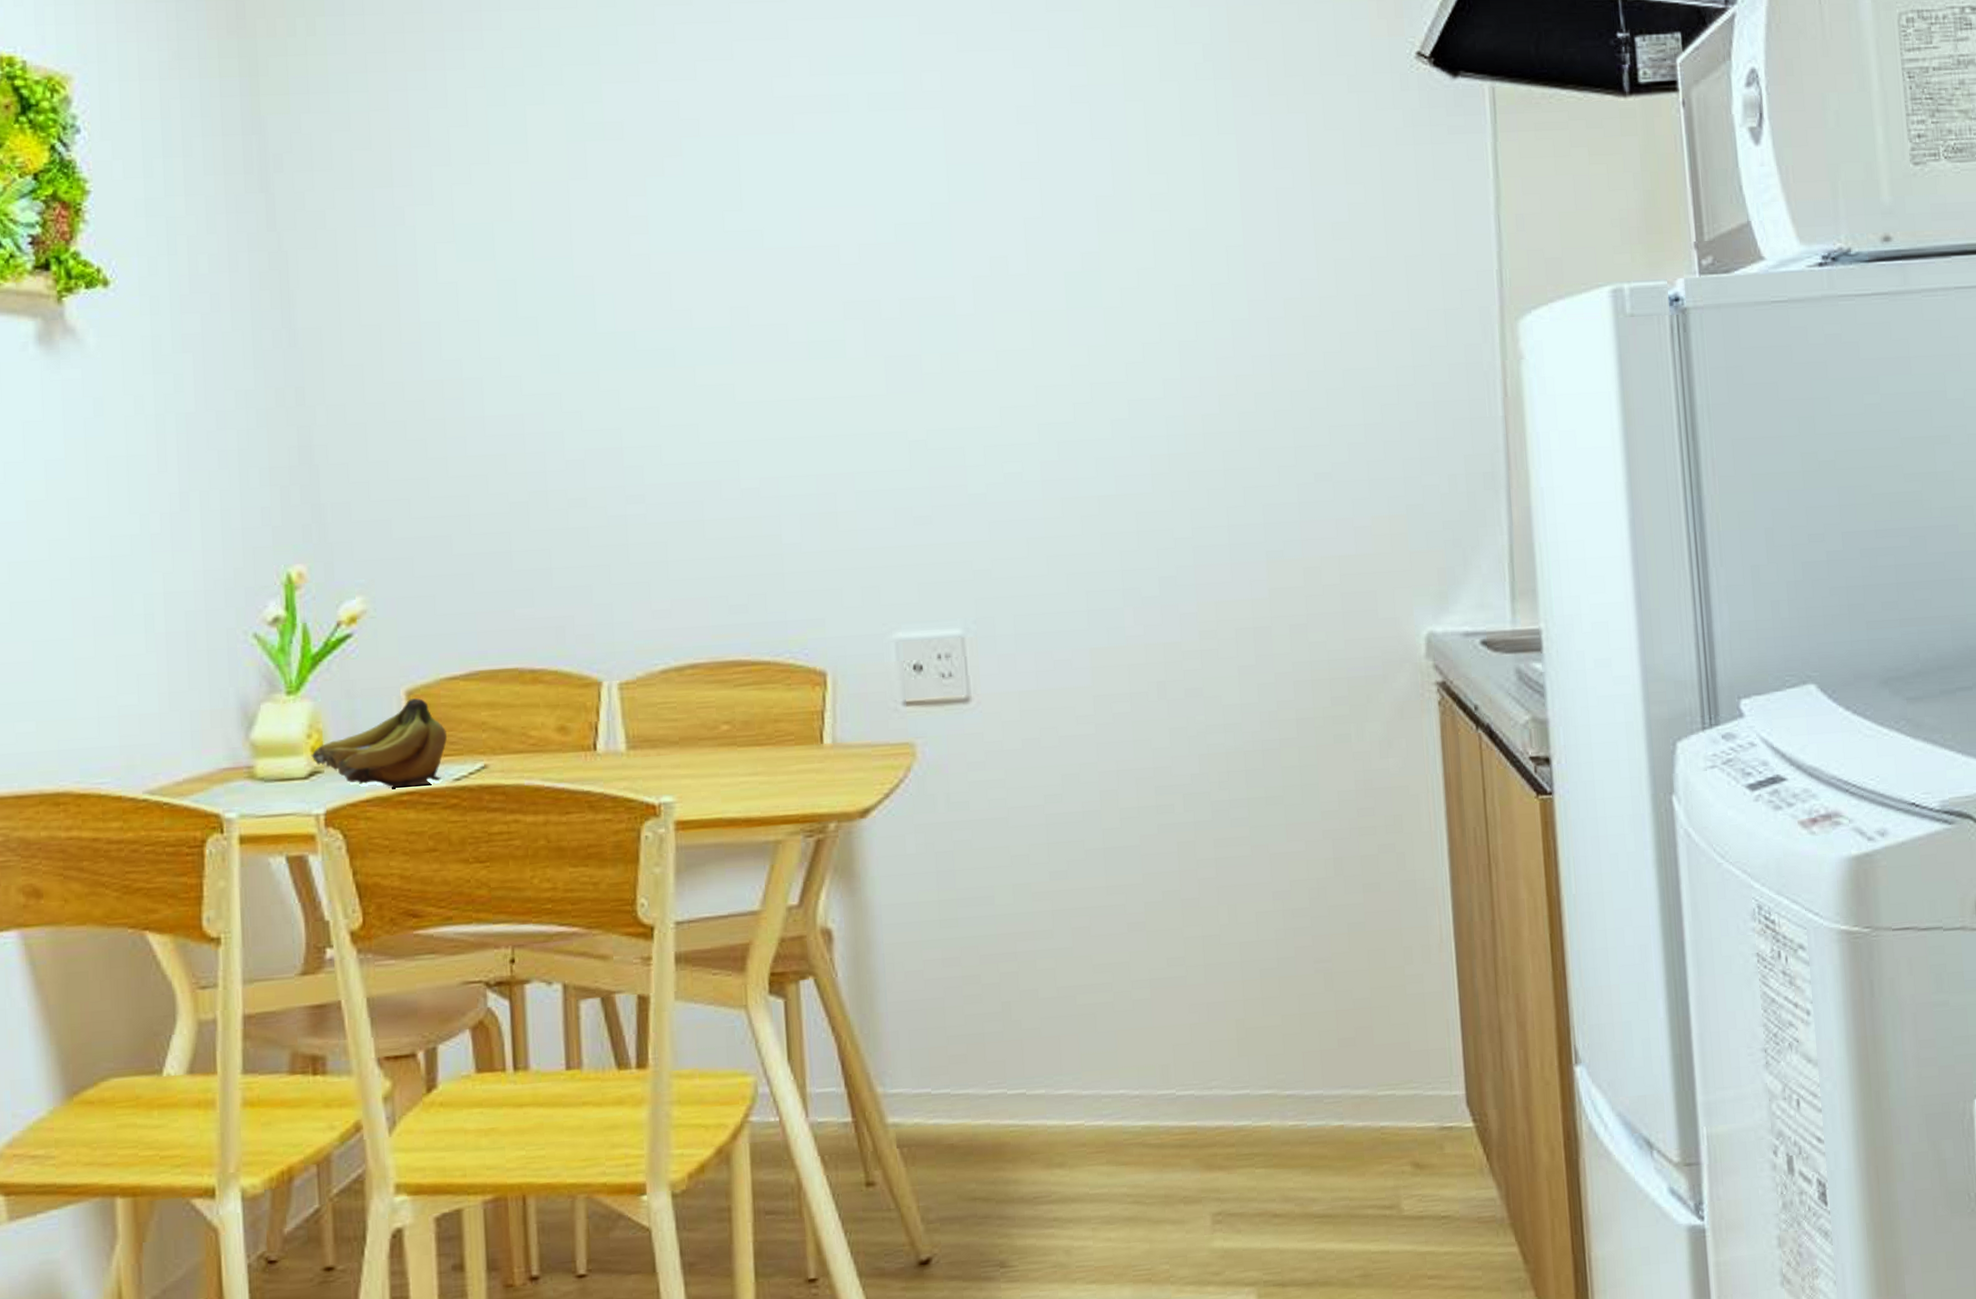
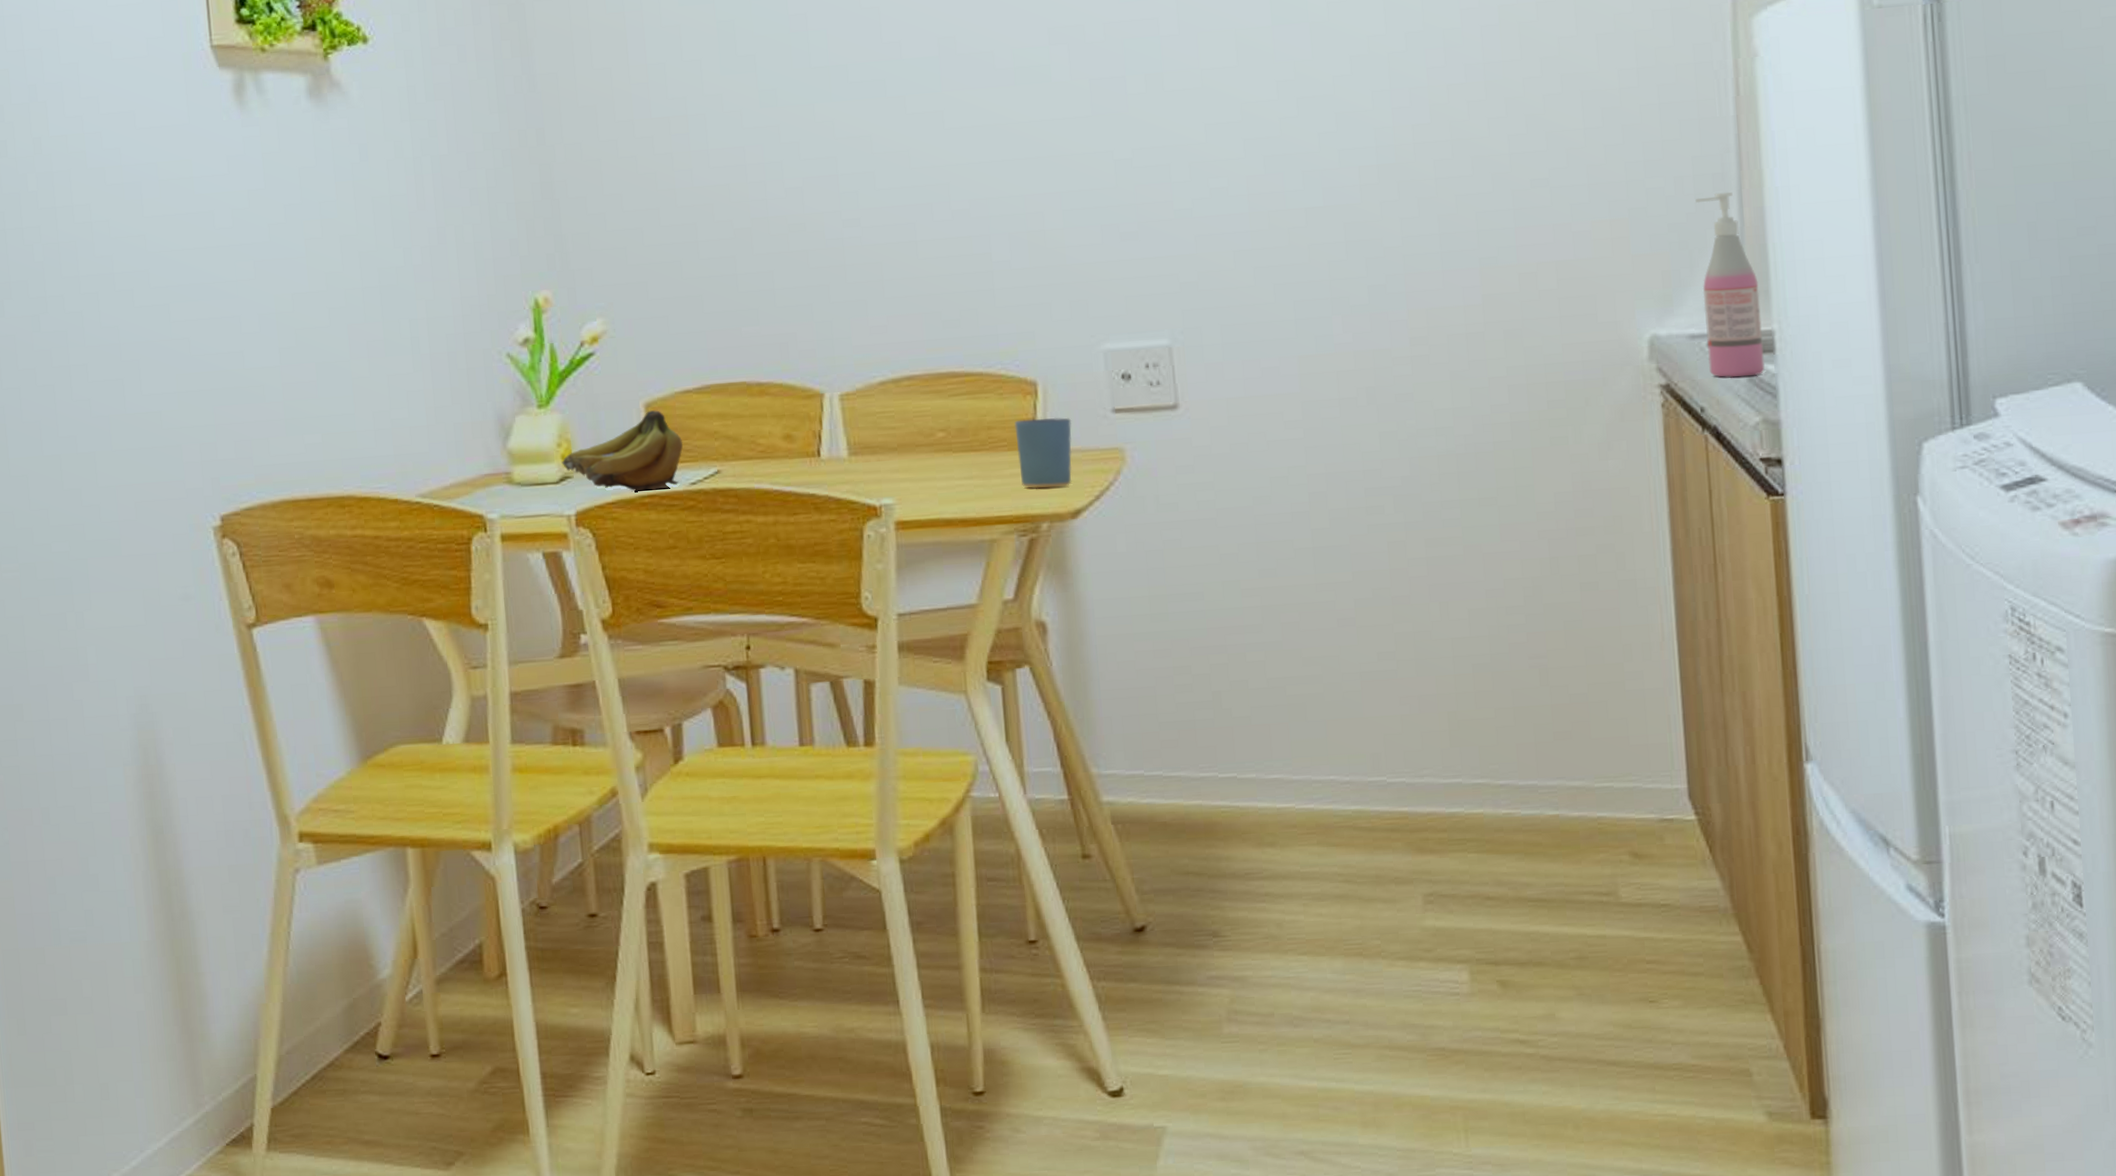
mug: none [802,710,862,786] -> present [1014,417,1072,489]
soap dispenser: none [1468,491,1533,676] -> present [1696,191,1765,378]

